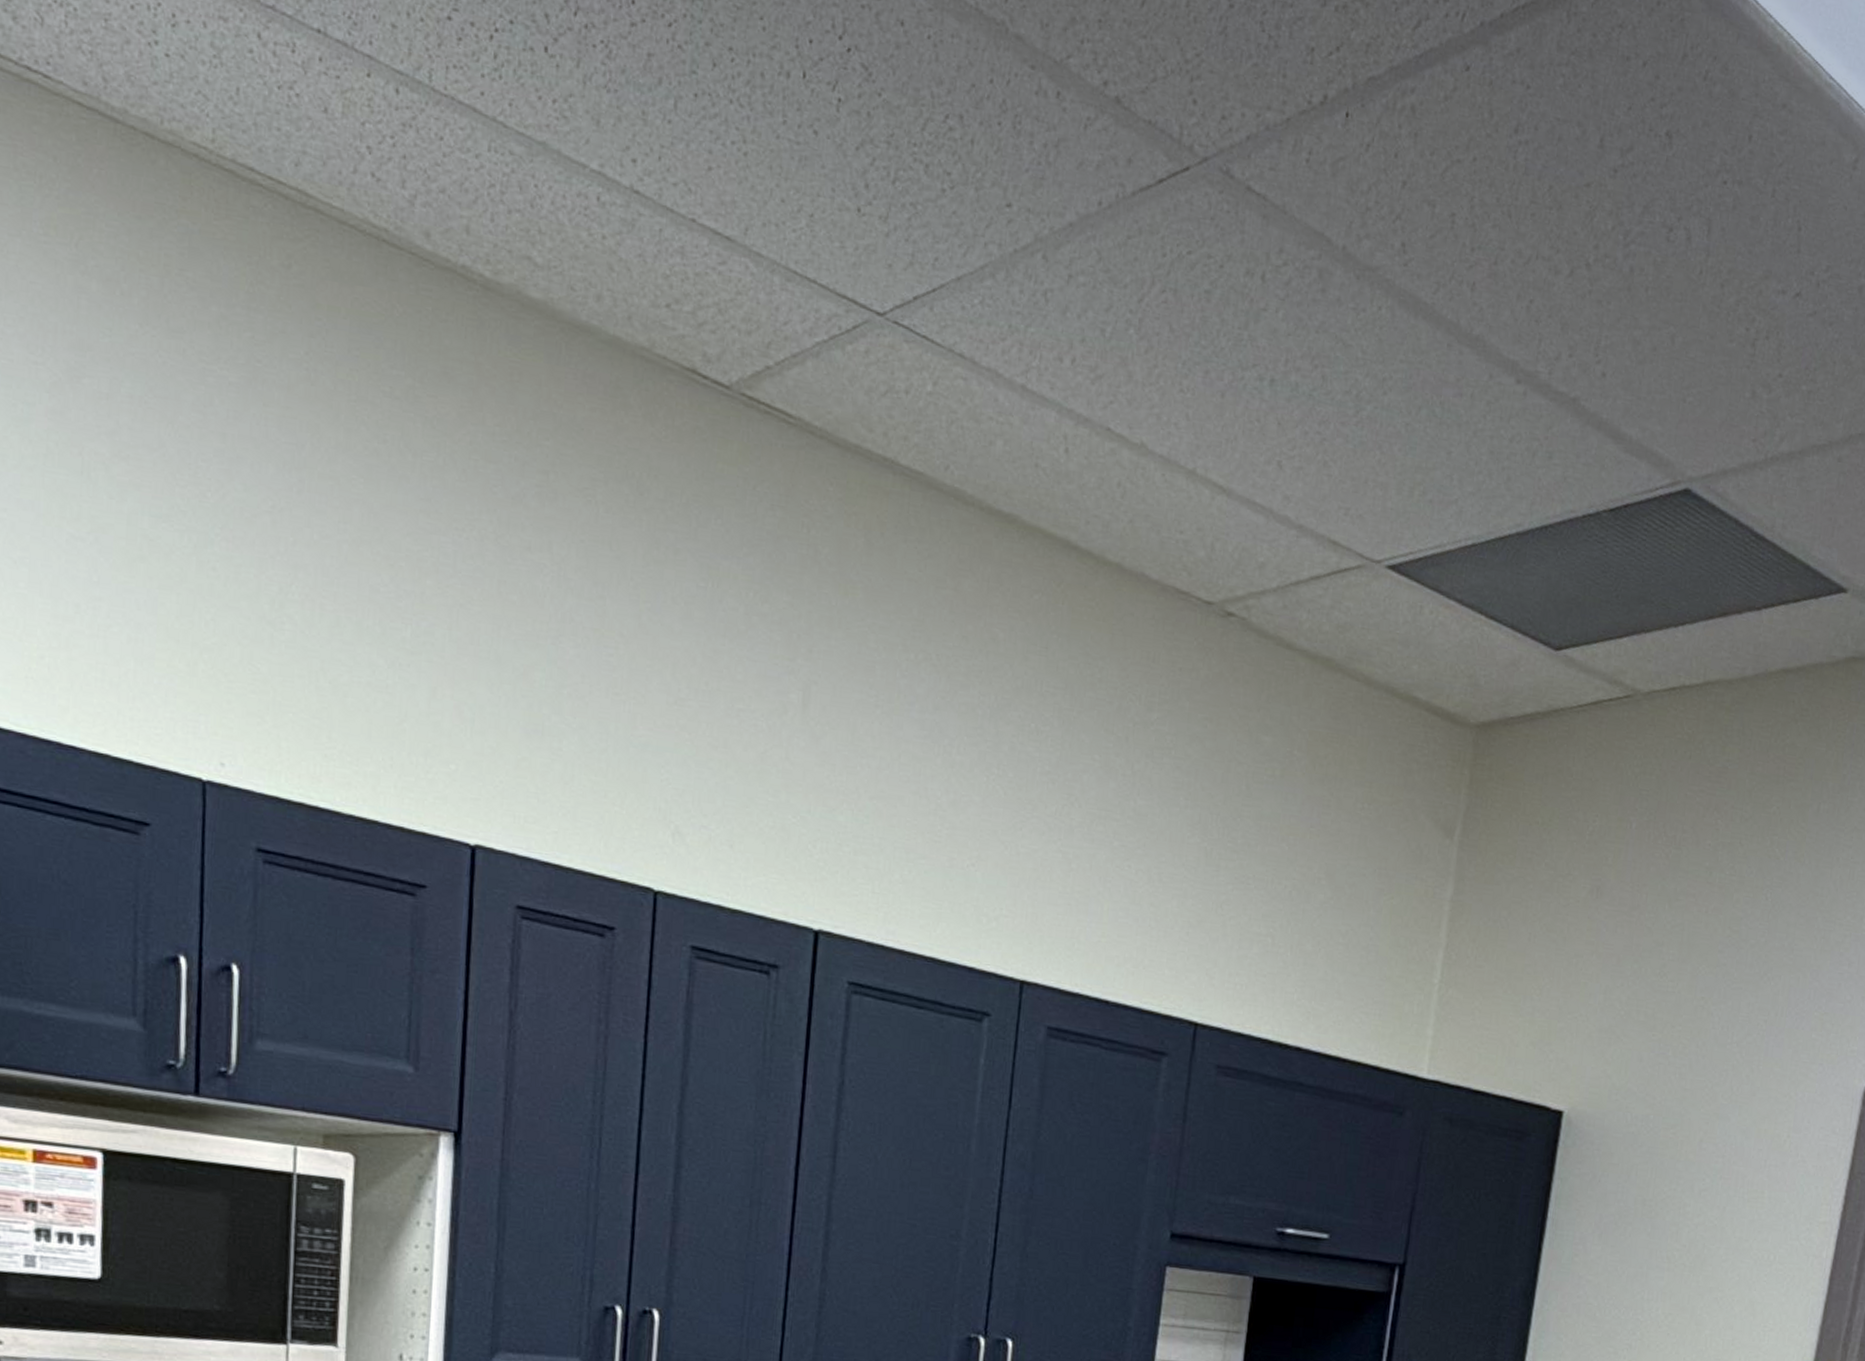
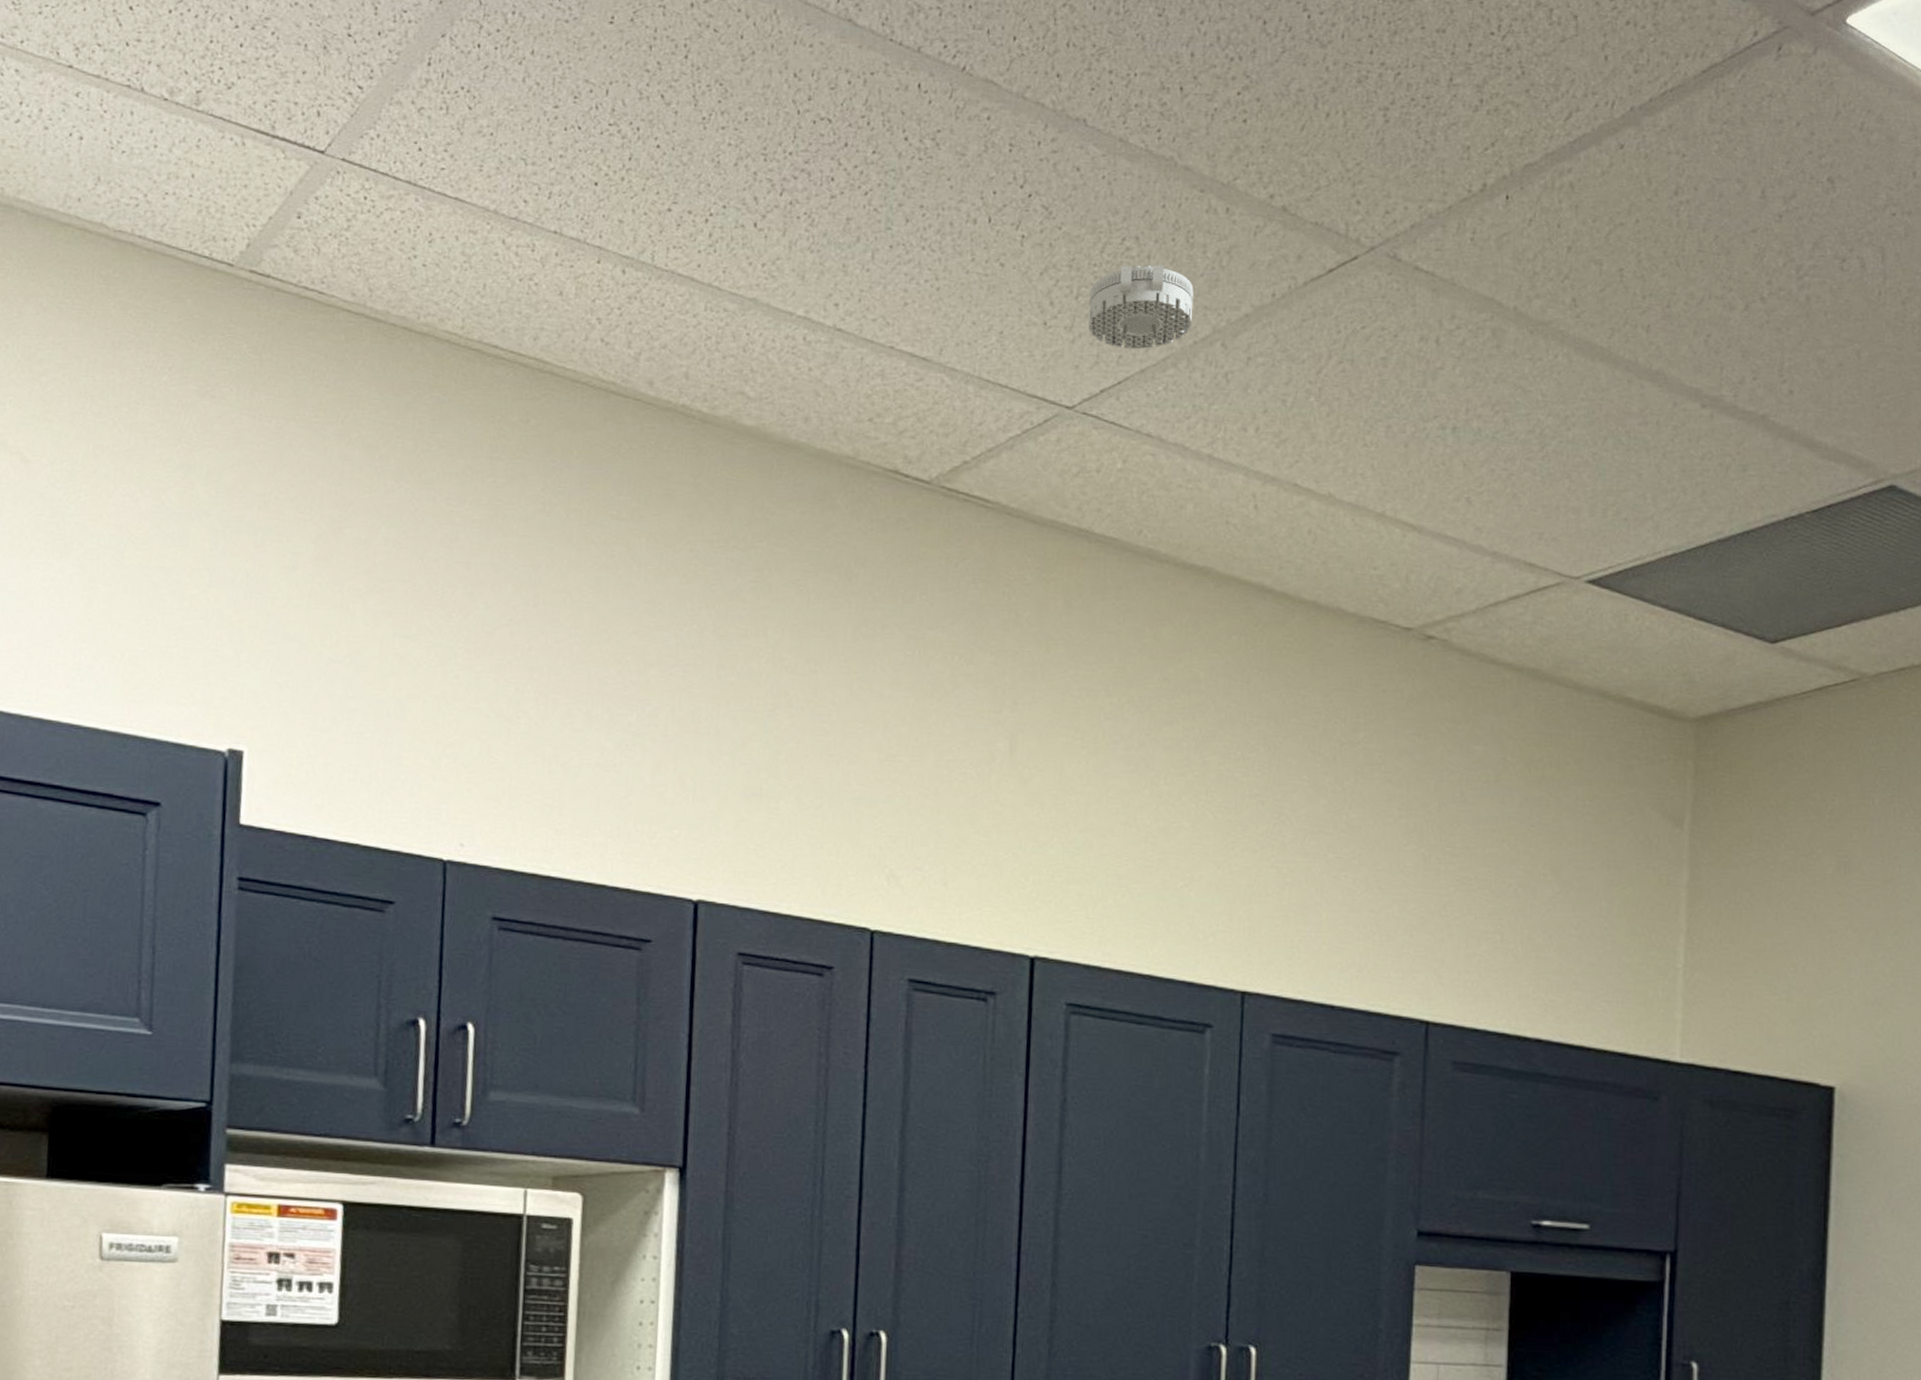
smoke detector: none [904,148,1018,253] -> present [1088,264,1194,350]

